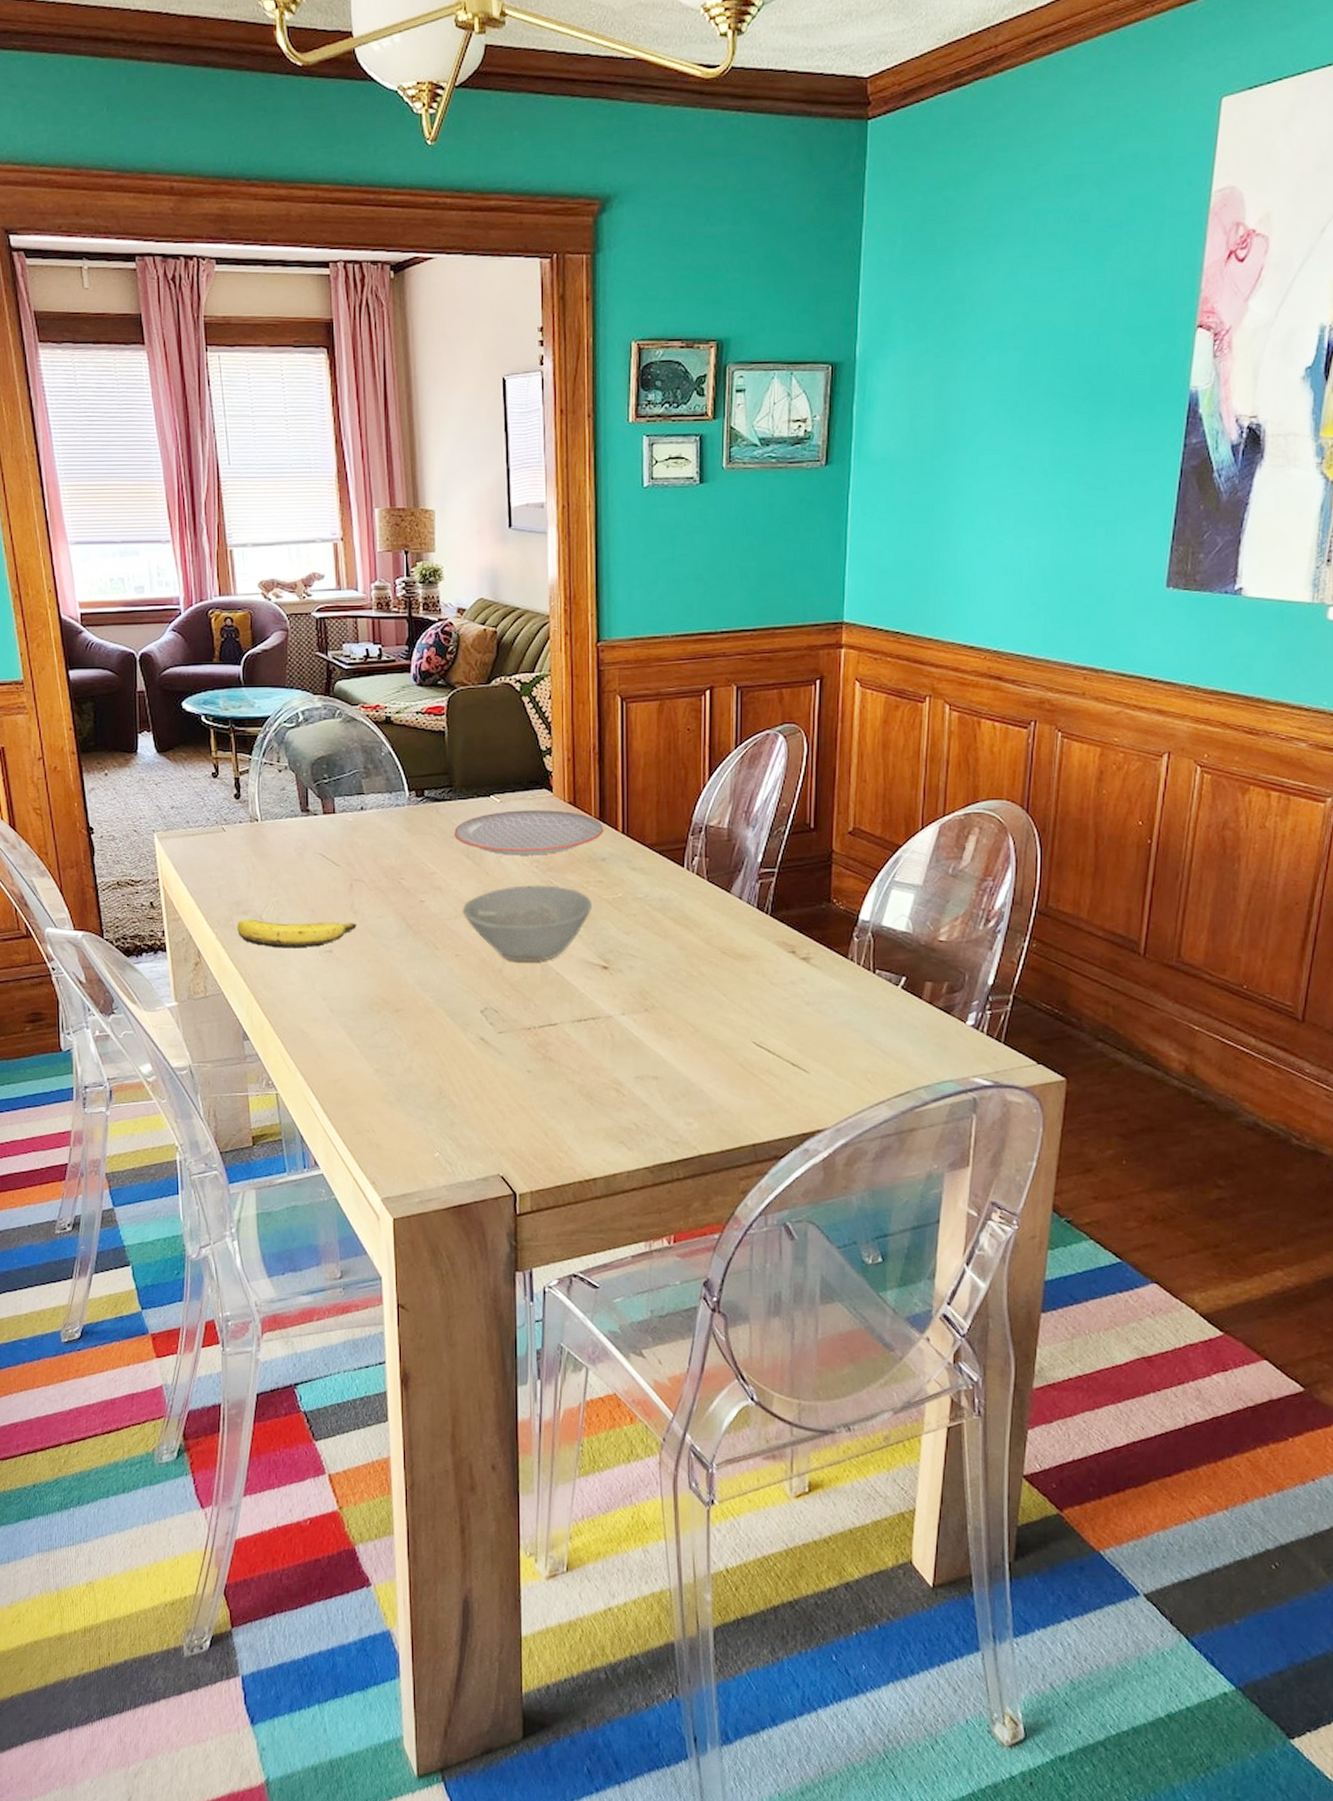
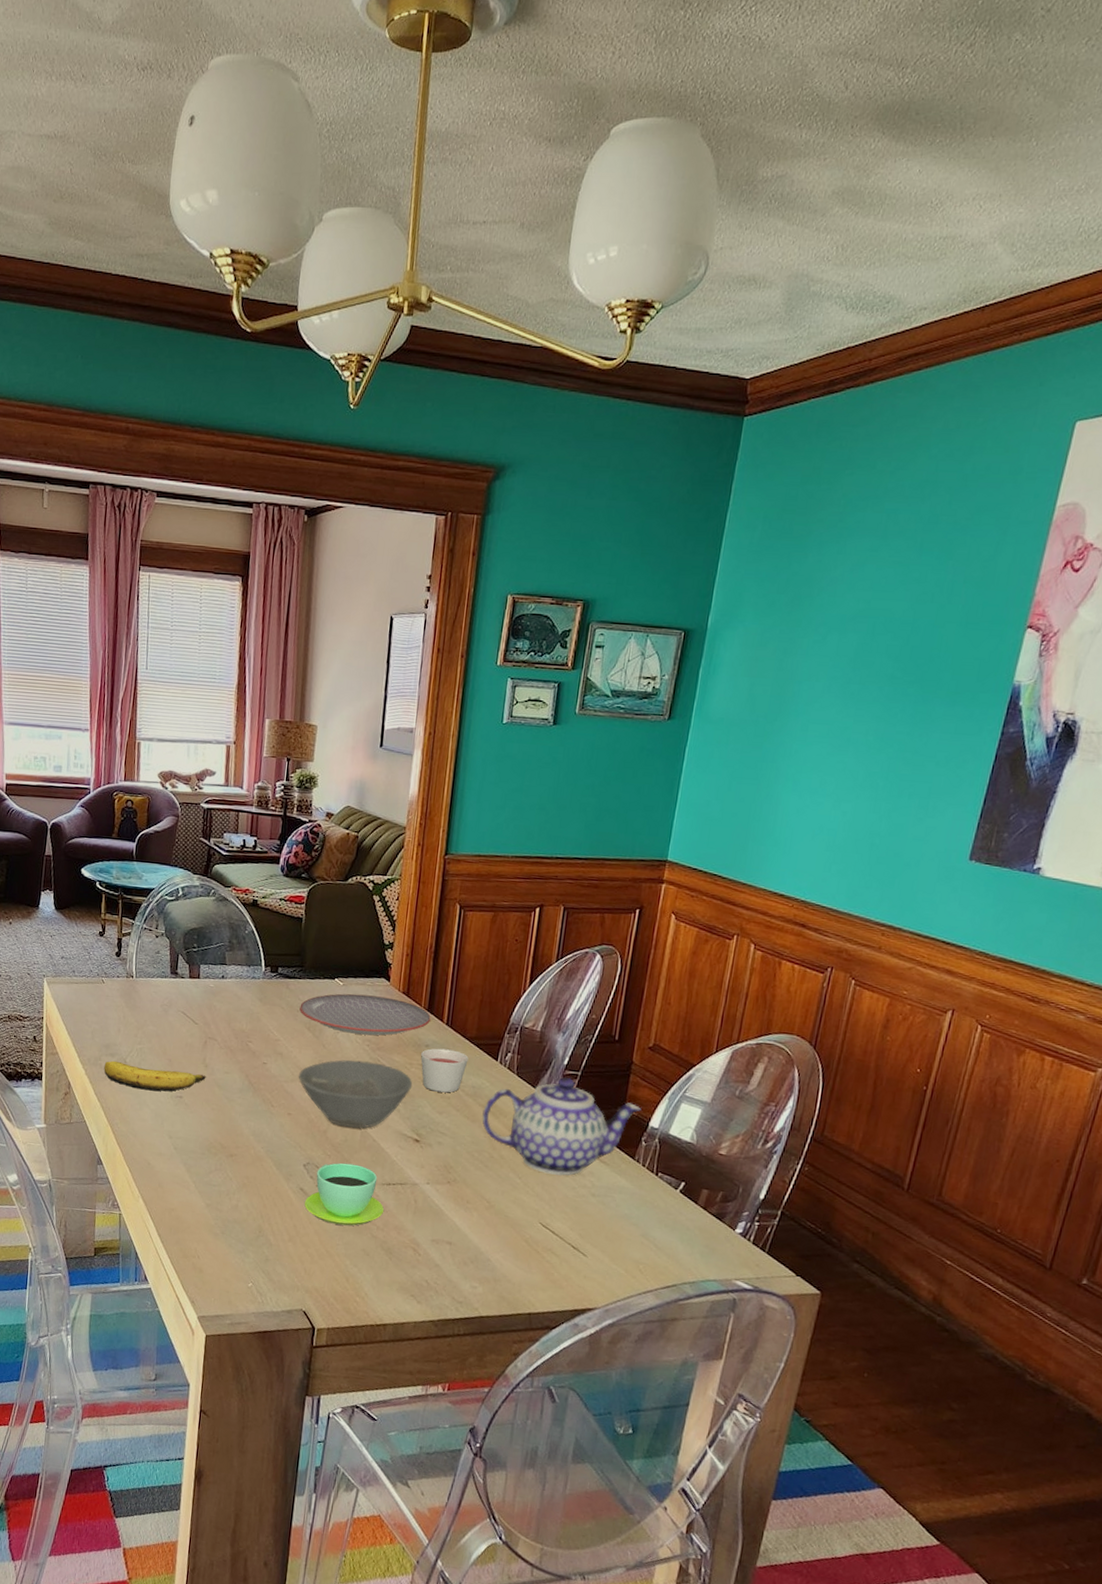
cup: none [487,1003,578,1074] -> present [304,1163,385,1226]
candle: none [598,861,651,910] -> present [421,1048,469,1093]
teapot: none [675,877,849,986] -> present [482,1077,642,1176]

